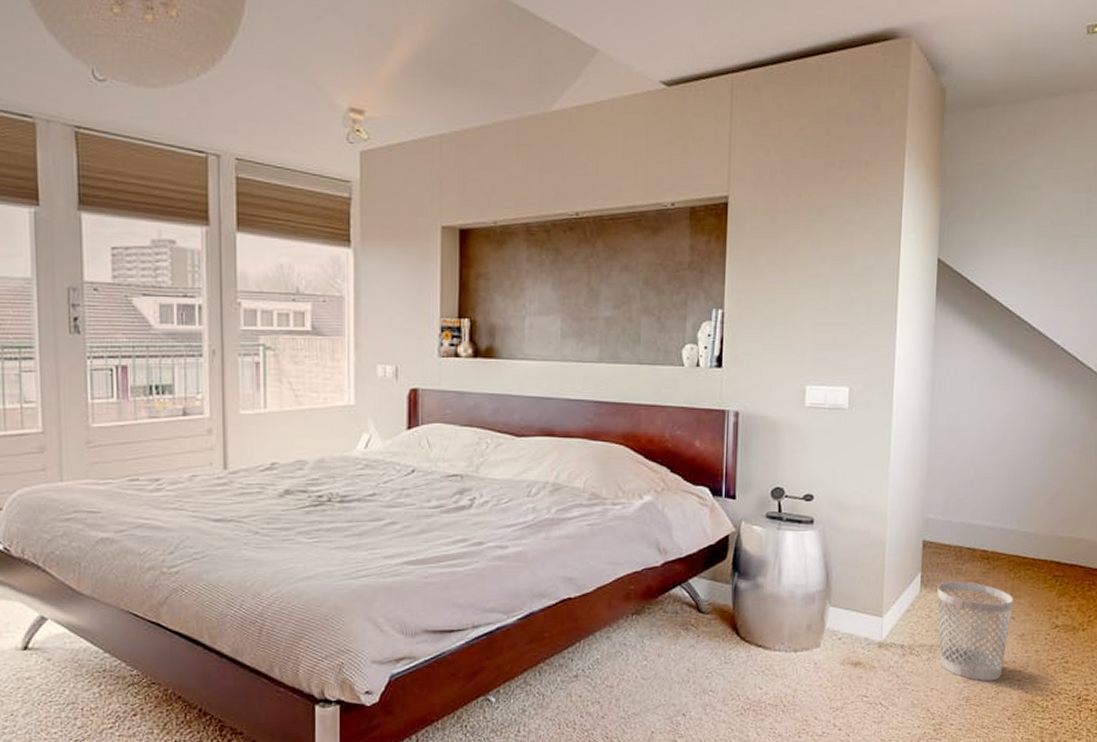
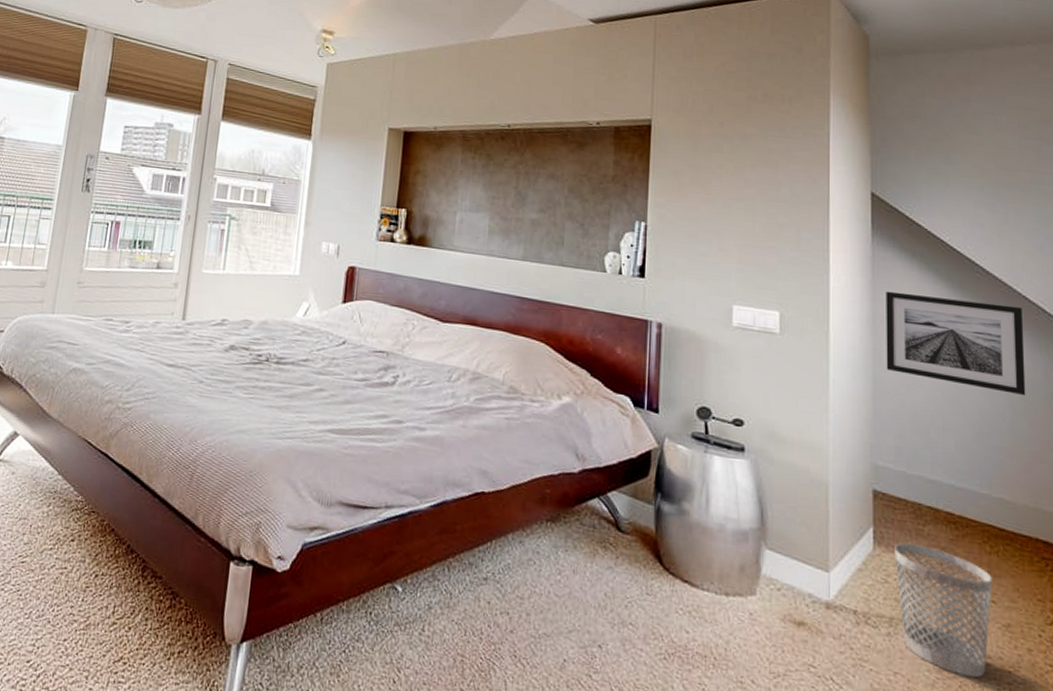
wall art: none [941,356,1059,439] -> present [886,291,1026,395]

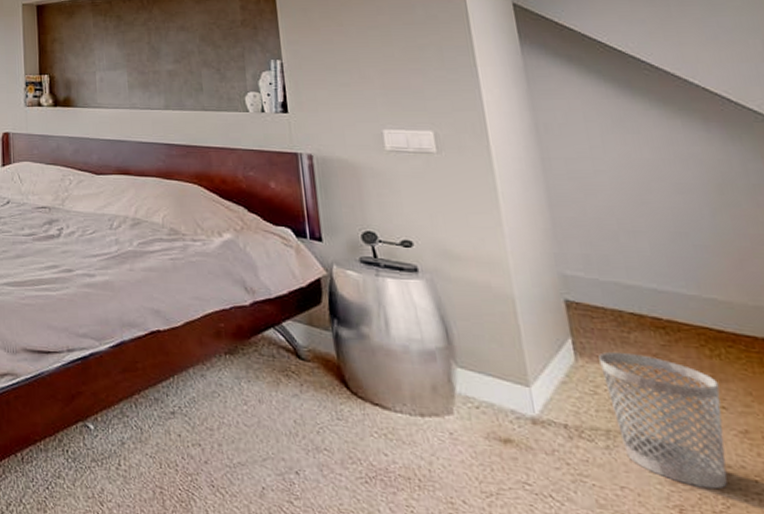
wall art: present [886,291,1026,395] -> none [545,98,724,189]

